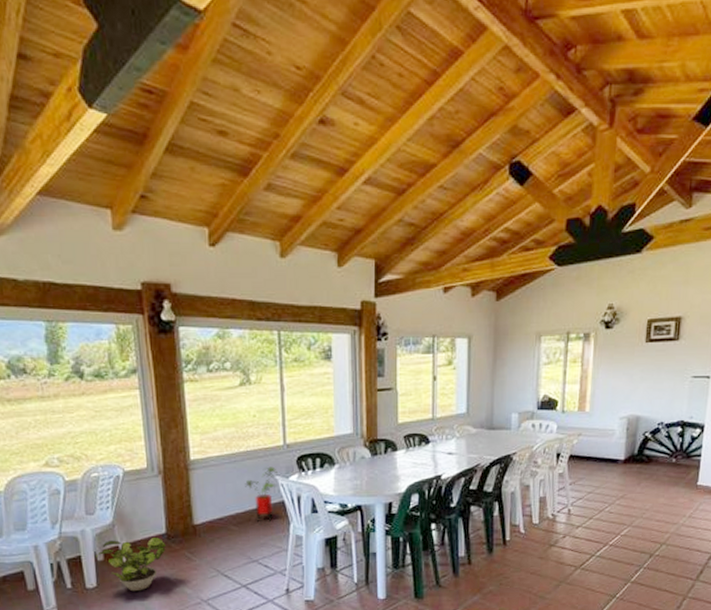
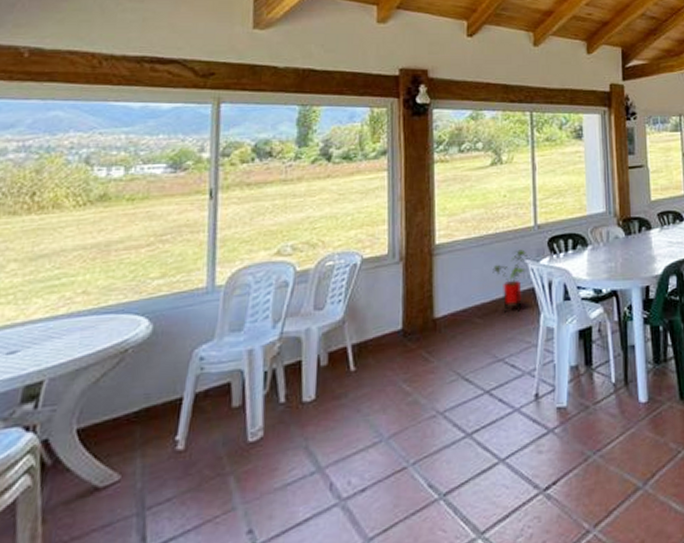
potted plant: present [96,537,166,592] -> none [319,335,401,404]

